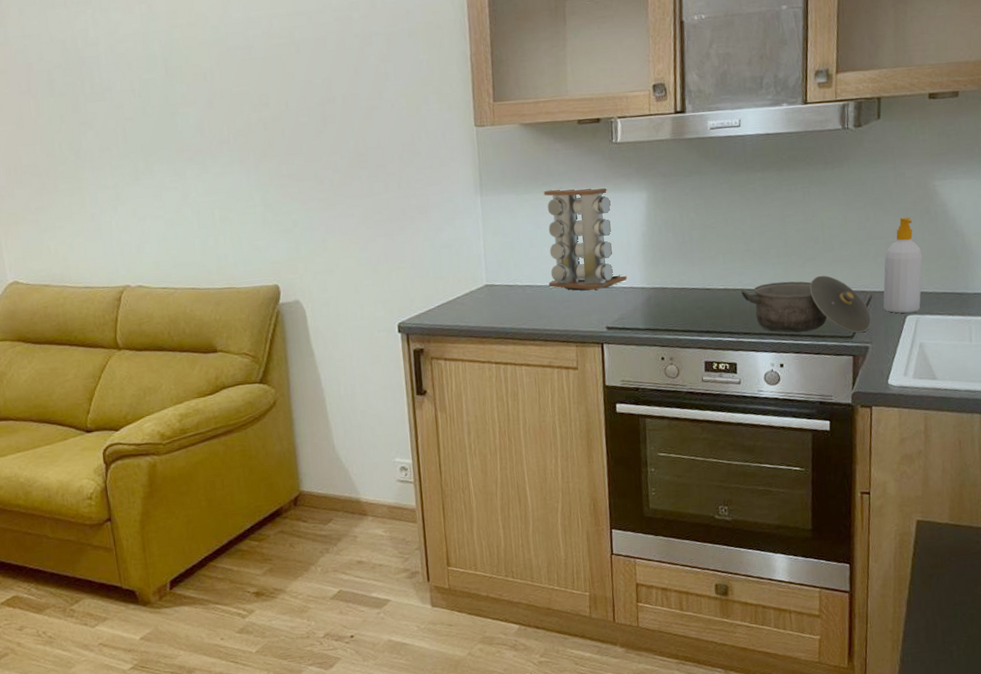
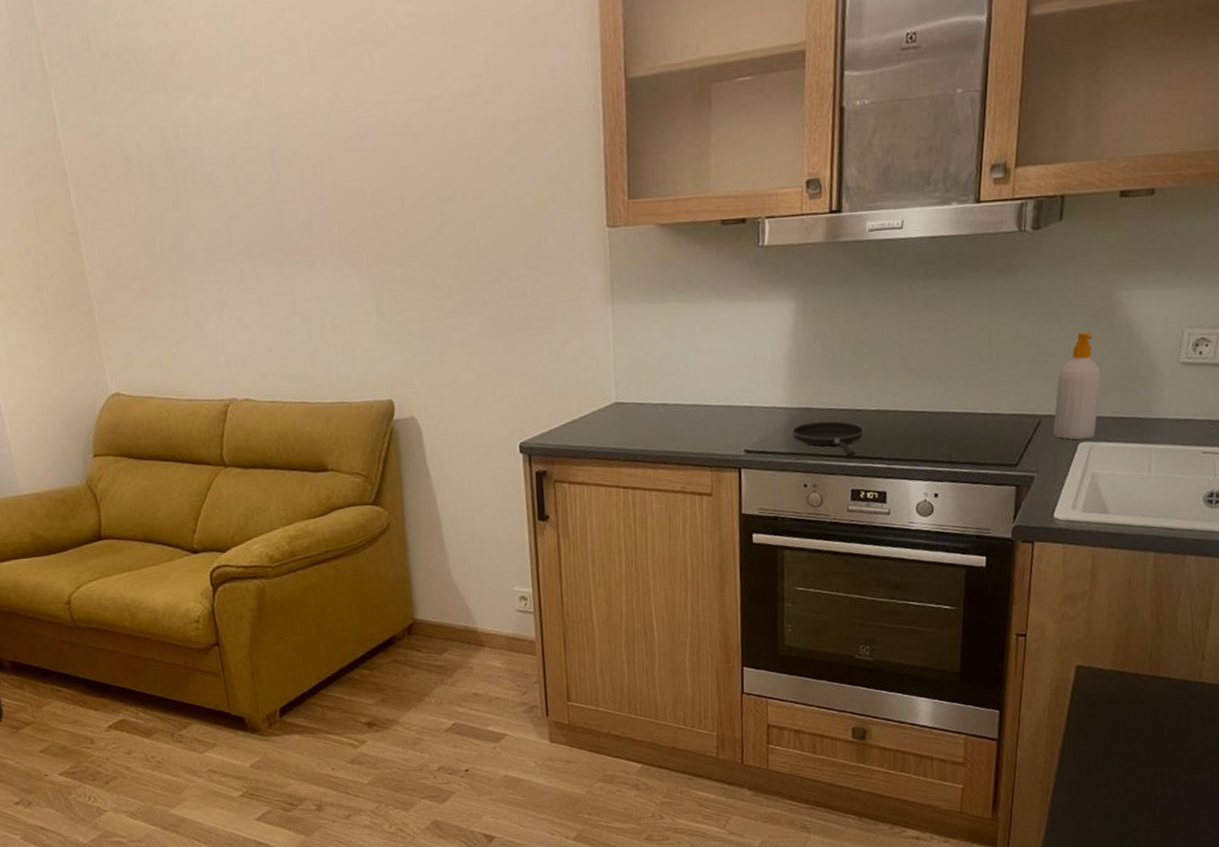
spice rack: present [543,187,627,291] -> none [680,296,769,410]
frying pan: none [649,299,714,332] -> present [792,421,864,457]
cooking pot: present [741,275,872,334] -> none [895,396,1039,462]

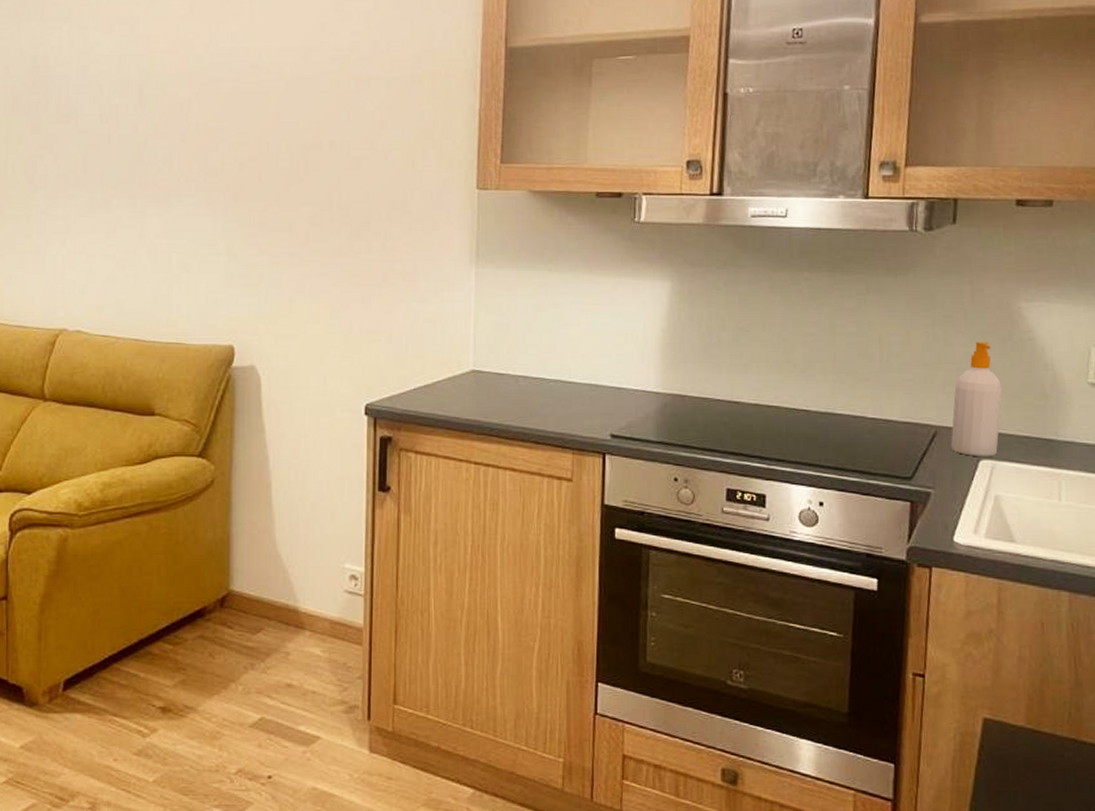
frying pan: present [792,421,864,457] -> none [663,411,742,452]

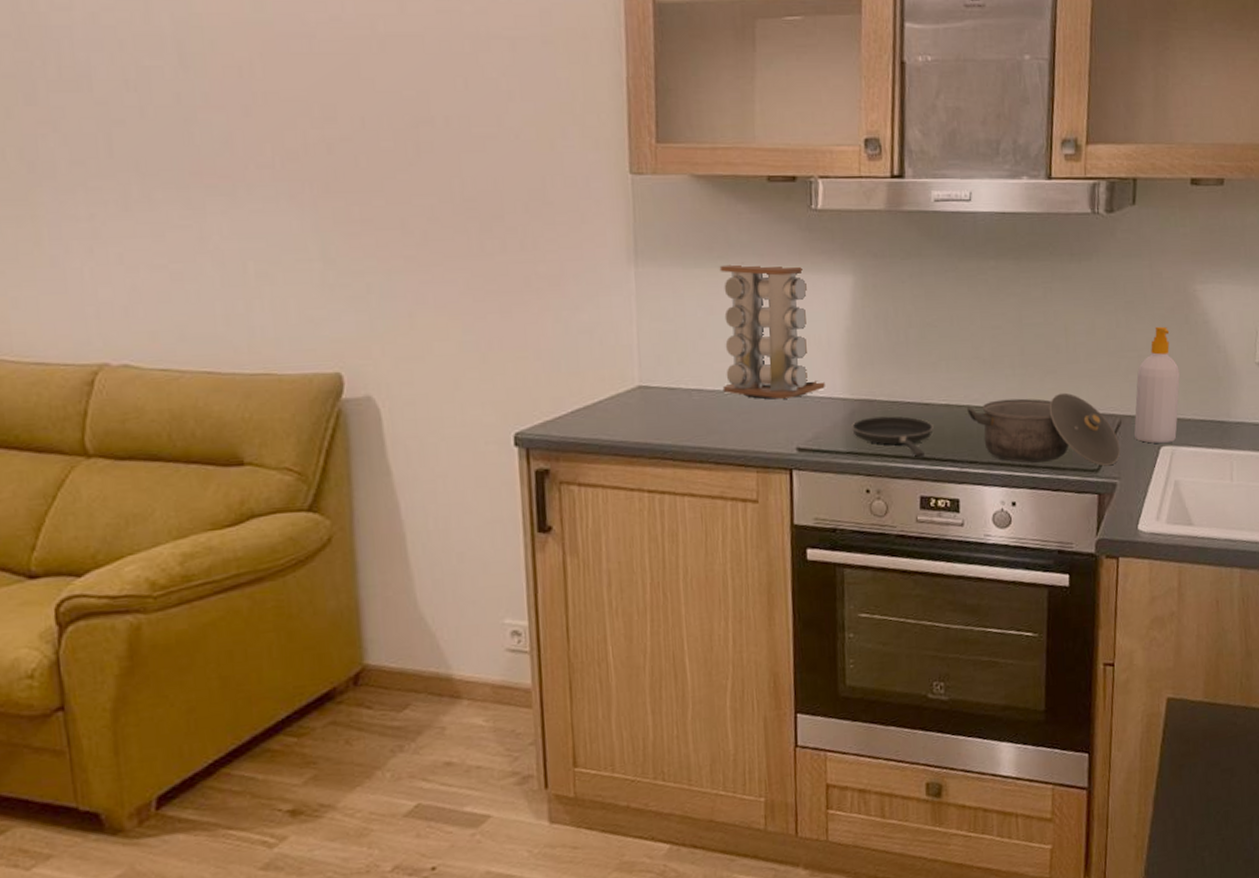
spice rack: none [546,267,640,389] -> present [719,262,825,399]
frying pan: none [663,411,742,452] -> present [852,415,934,458]
cooking pot: none [777,400,936,475] -> present [967,392,1121,467]

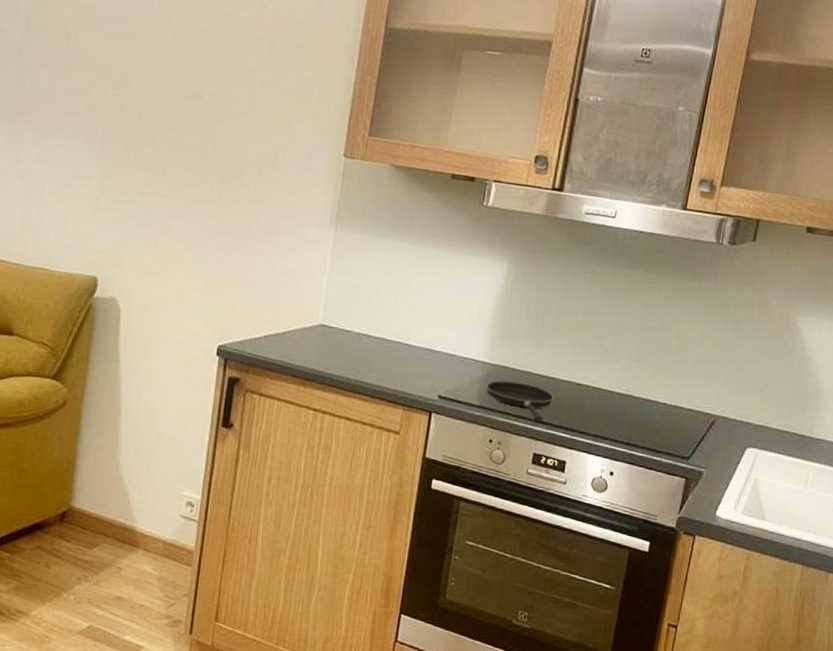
spice rack: present [719,262,825,399] -> none [387,239,470,355]
cooking pot: present [967,392,1121,467] -> none [584,384,711,456]
soap bottle: present [1134,326,1180,444] -> none [725,346,773,446]

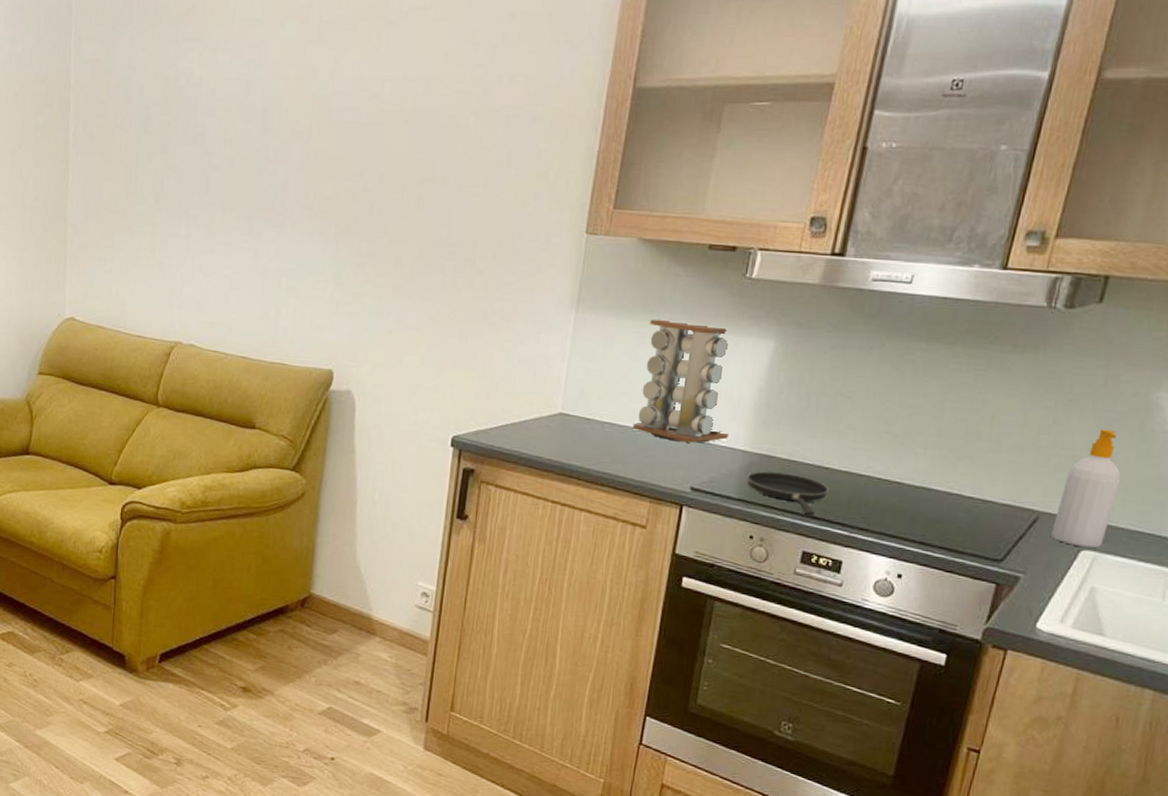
spice rack: none [387,239,470,355] -> present [632,318,729,443]
soap bottle: none [725,346,773,446] -> present [1051,429,1121,548]

